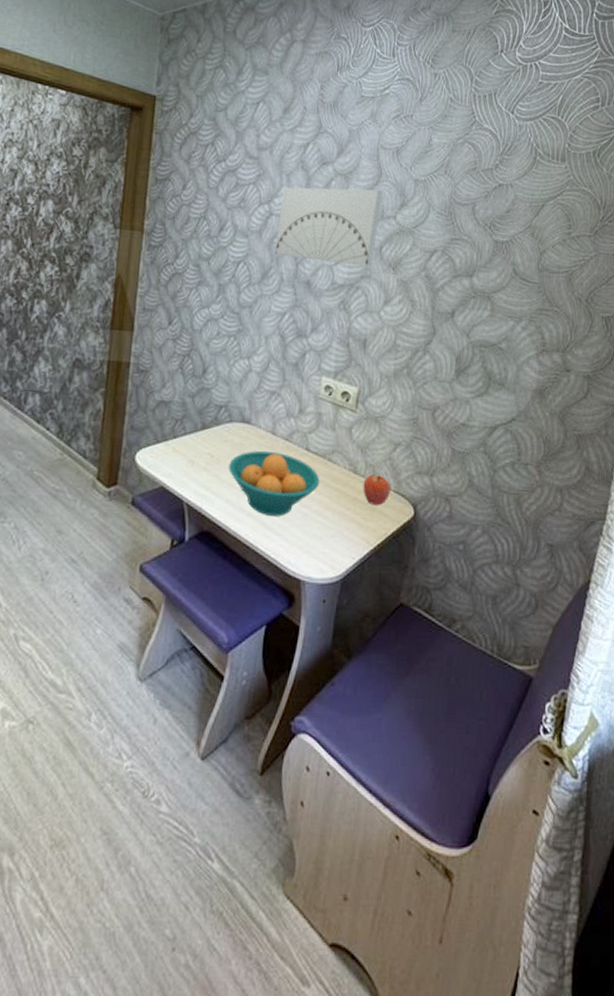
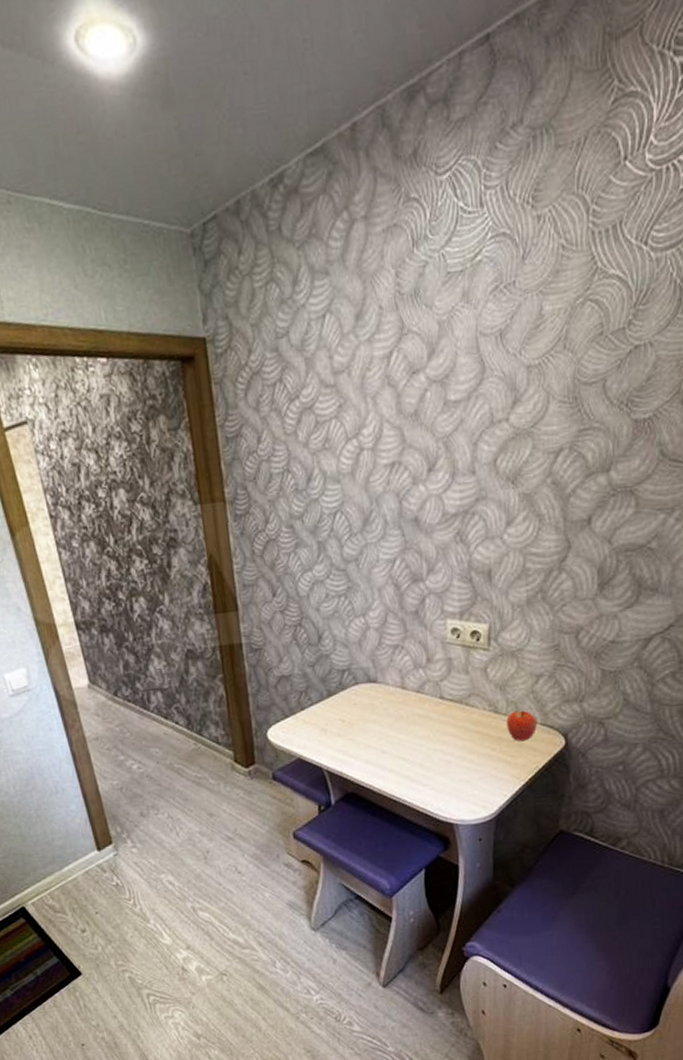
fruit bowl: present [228,450,320,516] -> none [362,706,460,769]
wall art: present [275,187,383,267] -> none [370,389,490,495]

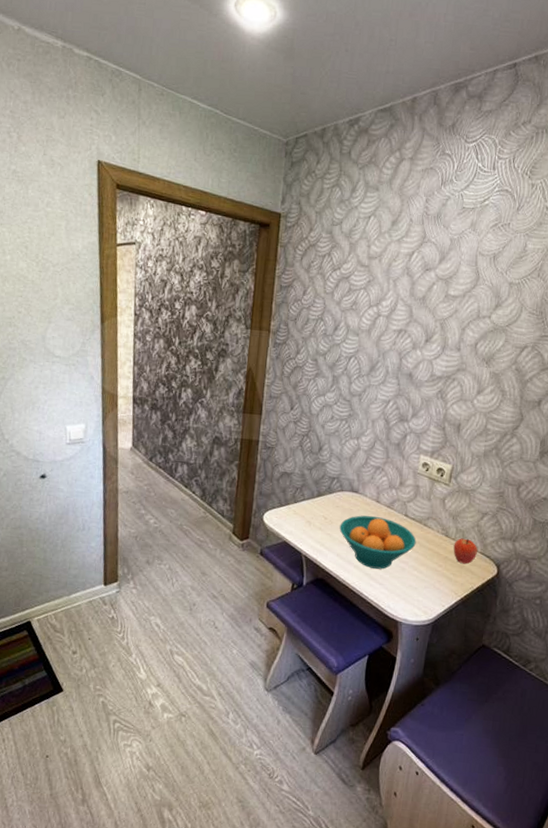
fruit bowl: none [362,706,460,769] -> present [339,515,417,569]

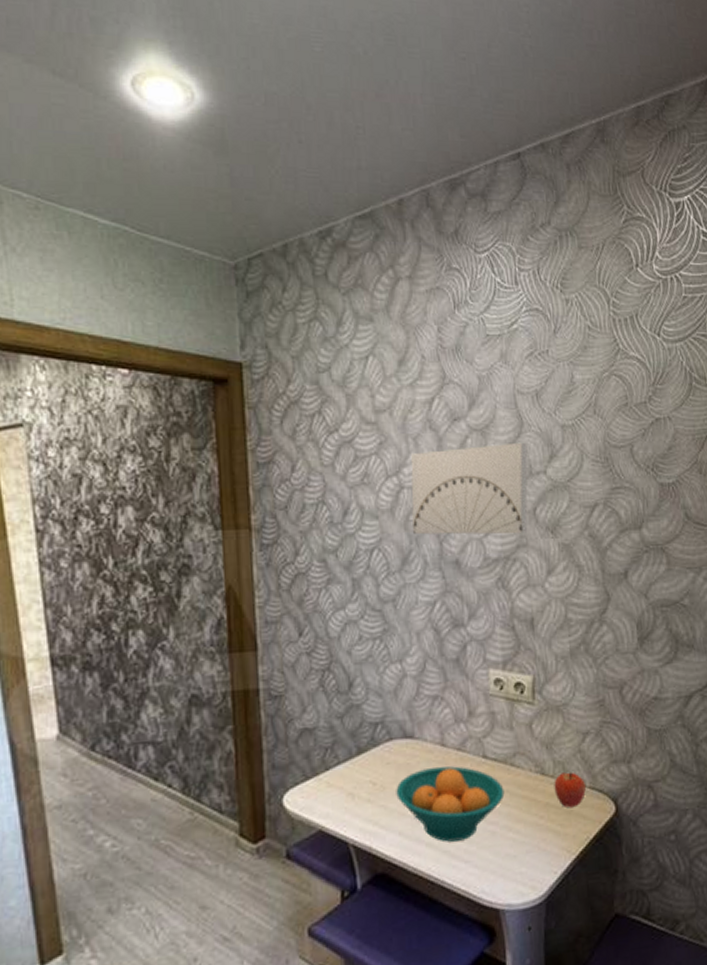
wall art: none [382,291,480,361] -> present [411,442,528,535]

